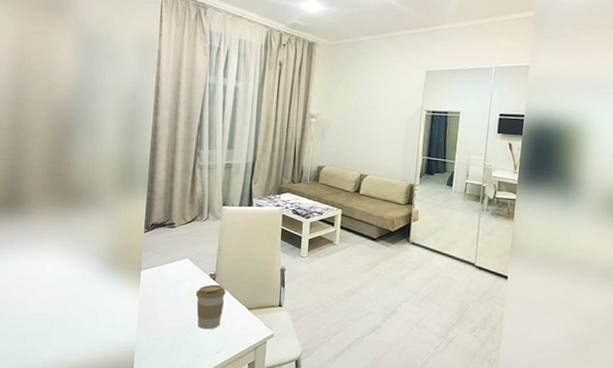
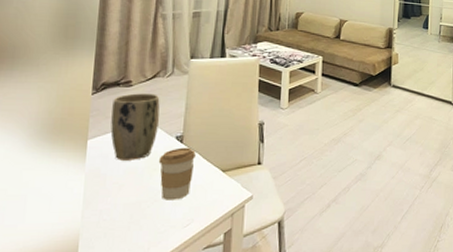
plant pot: none [158,234,197,292] -> present [110,93,160,160]

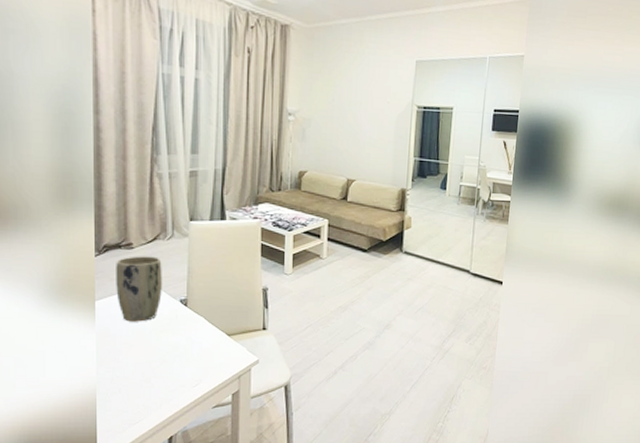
coffee cup: present [158,147,196,200] -> none [164,311,200,361]

